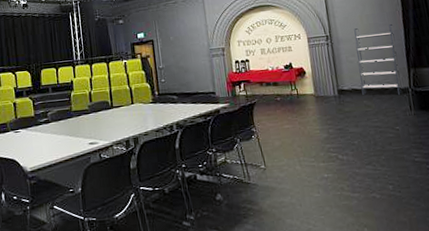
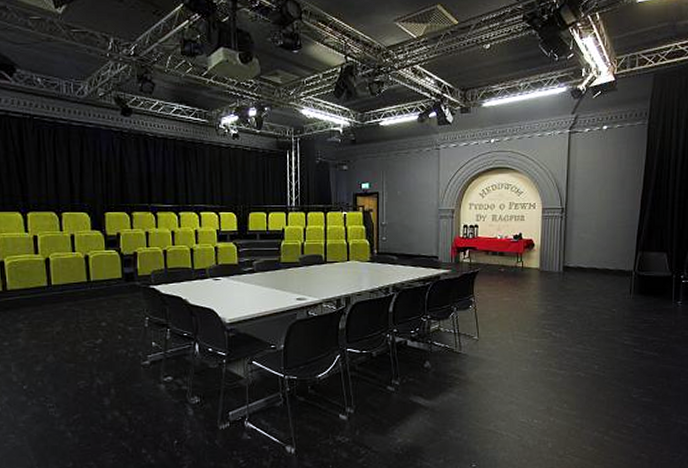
shelving unit: present [354,24,402,96] -> none [587,203,630,278]

